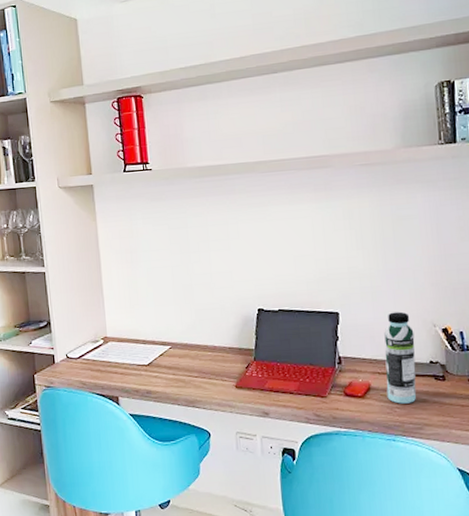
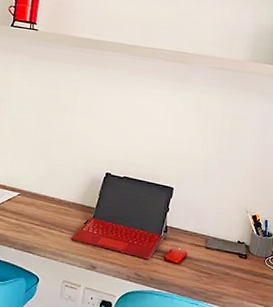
water bottle: present [384,311,417,404] -> none [198,195,230,275]

